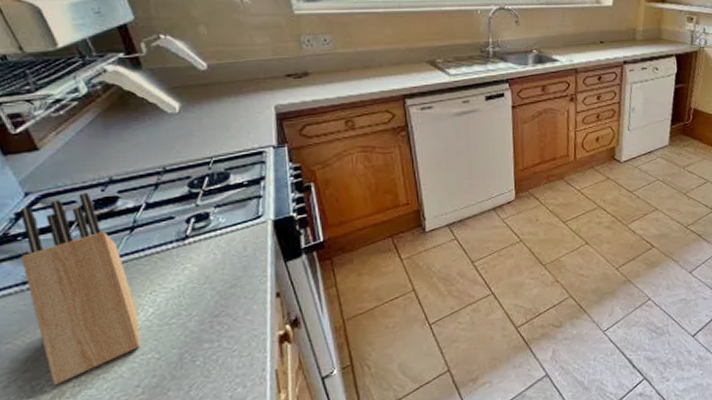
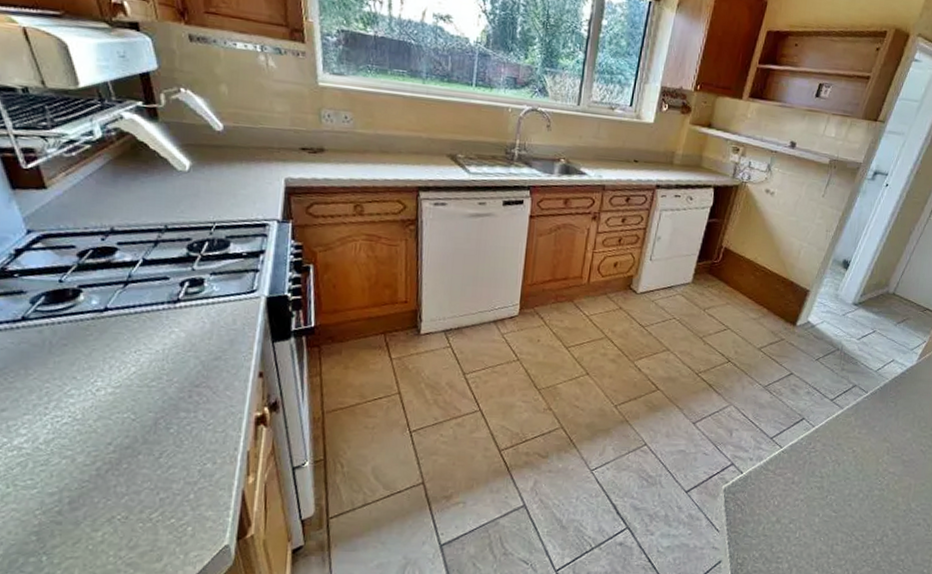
knife block: present [19,192,141,385] -> none [15,239,120,428]

